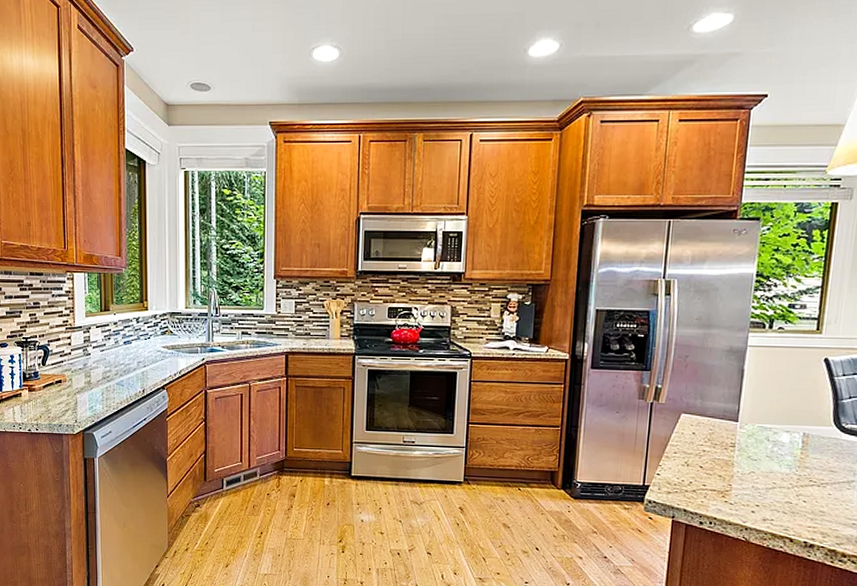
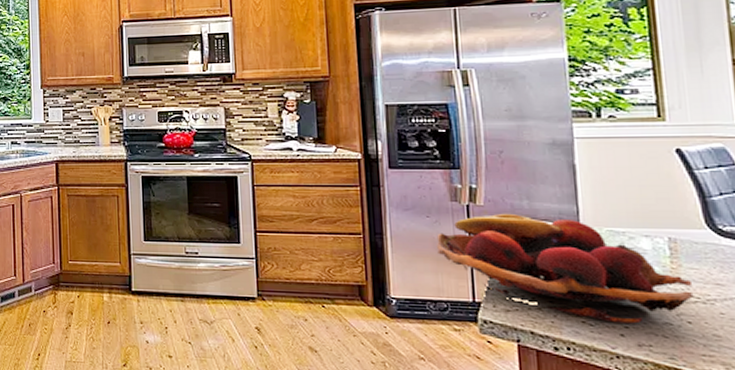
fruit basket: none [621,410,813,503] -> present [436,213,692,324]

